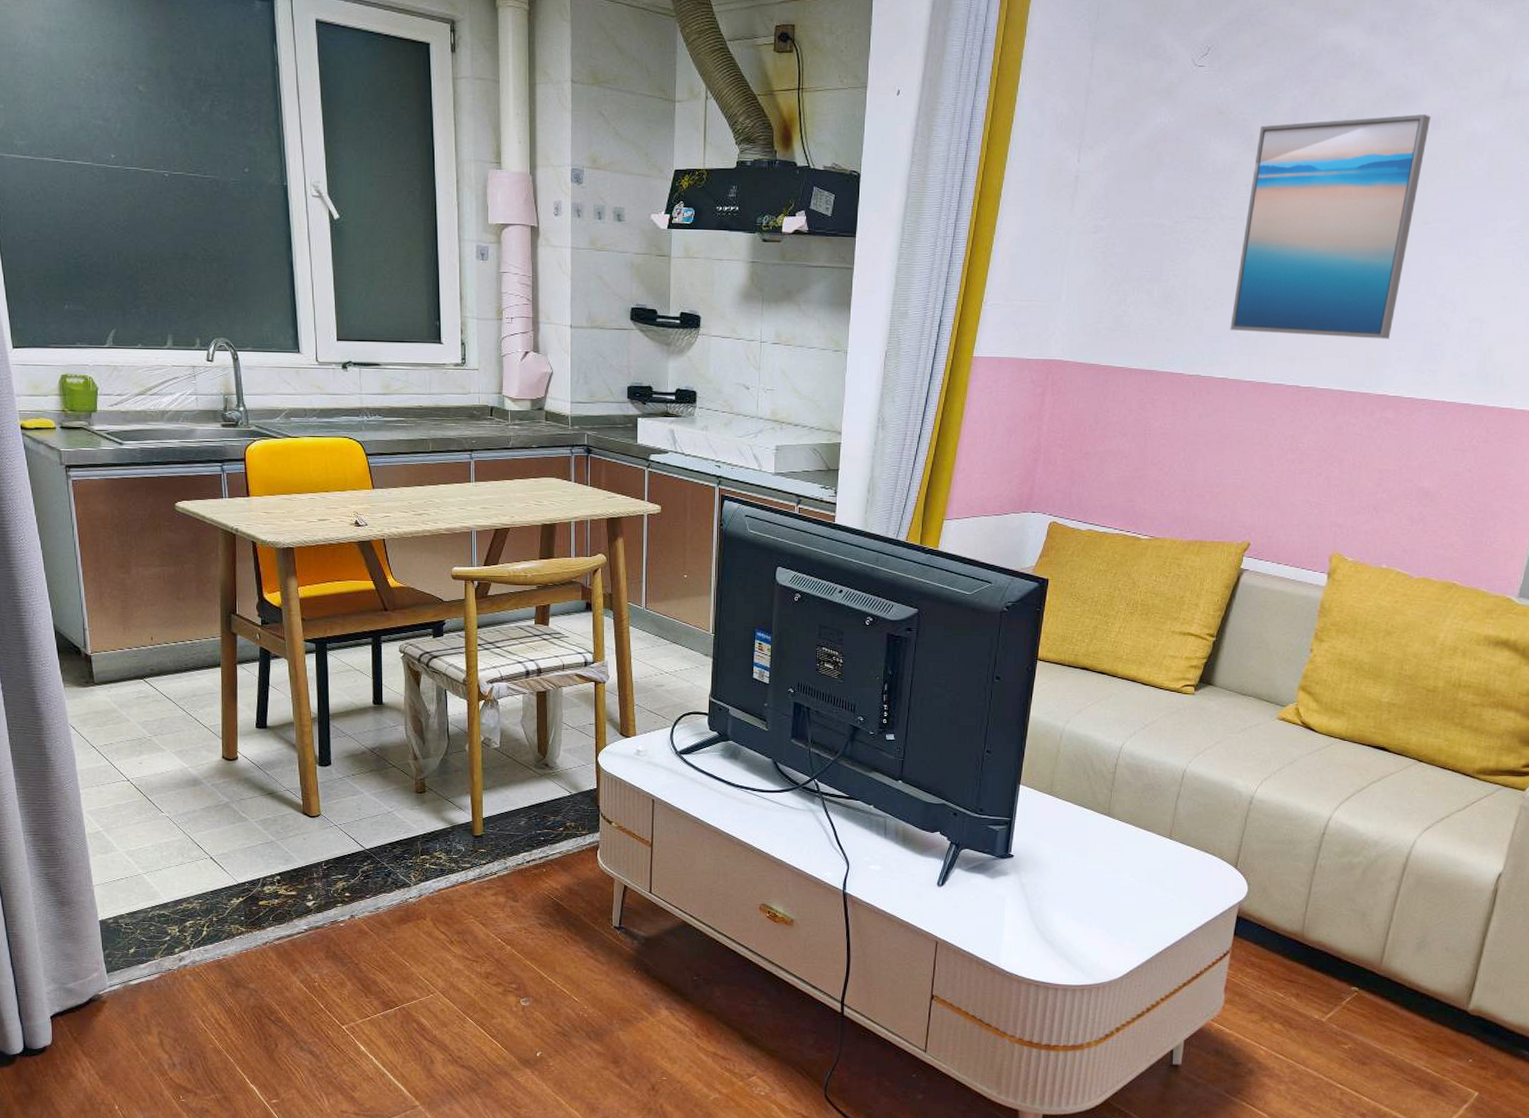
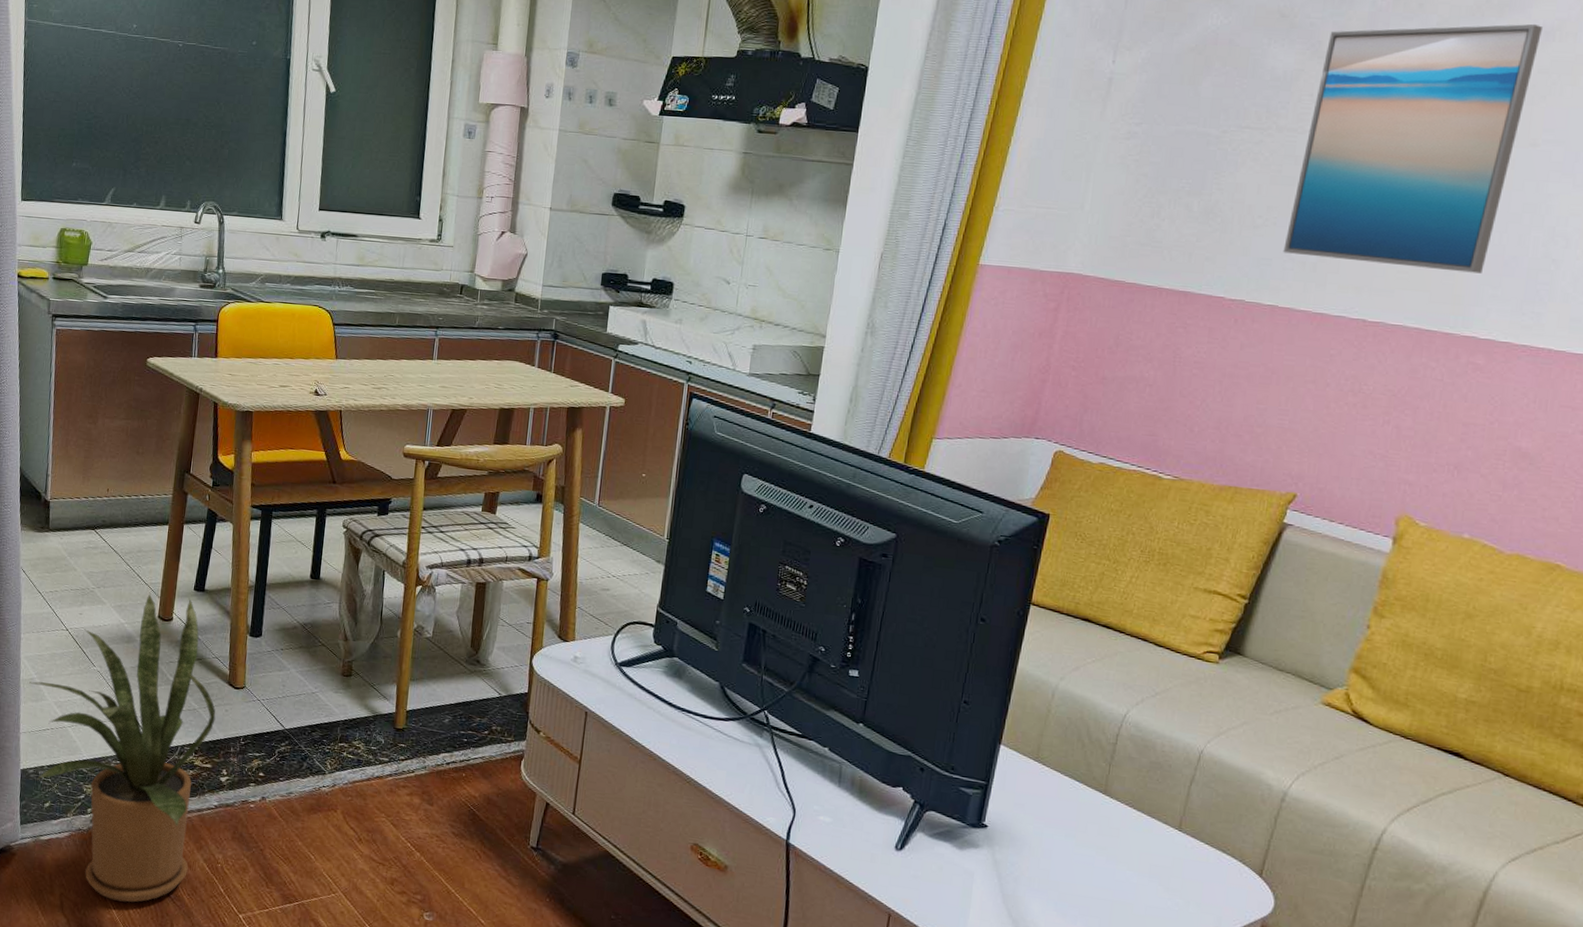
house plant: none [96,735,294,1031] -> present [29,593,216,903]

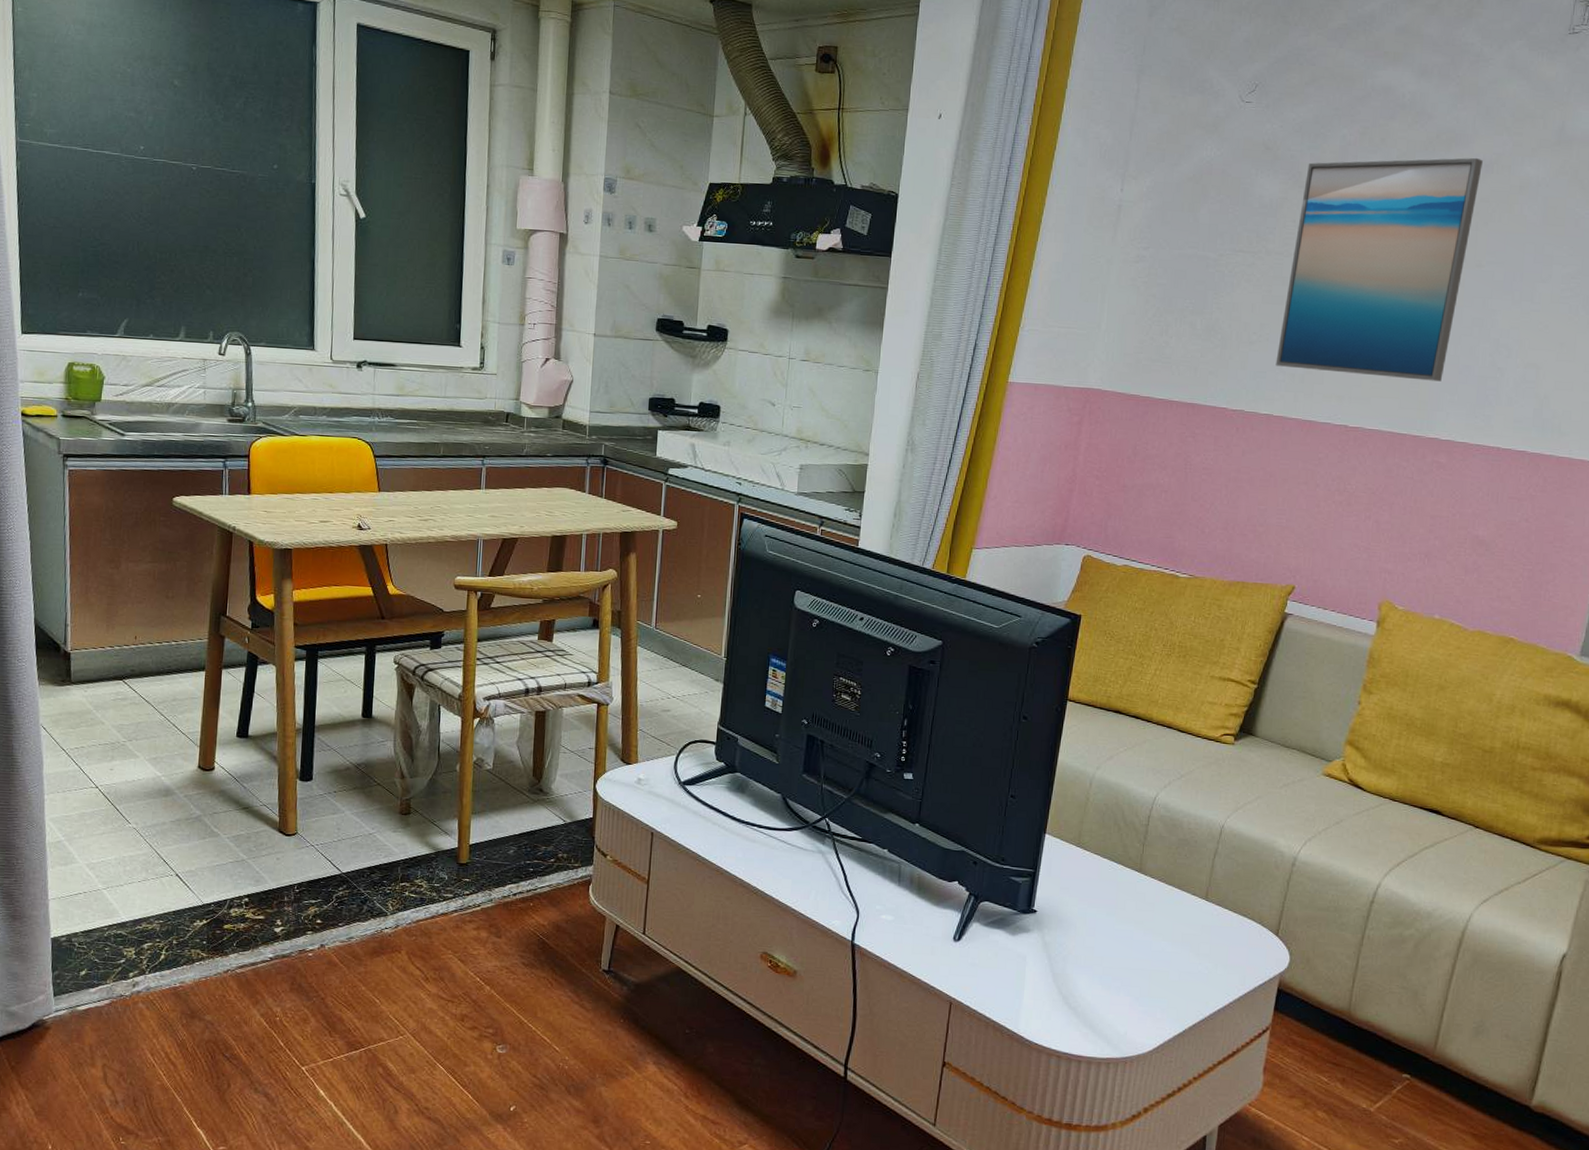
house plant: present [29,593,216,903] -> none [56,743,267,1067]

